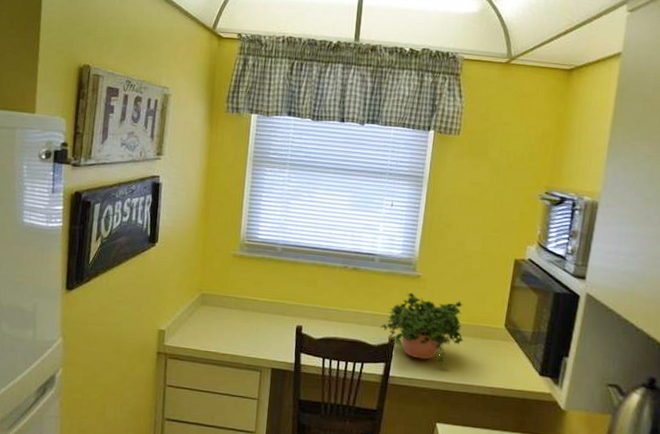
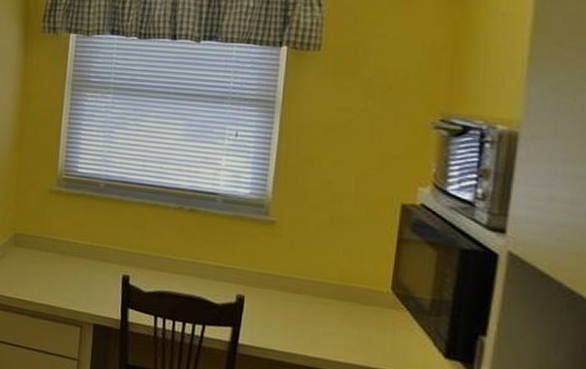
potted plant: present [380,292,463,367] -> none [225,241,335,337]

